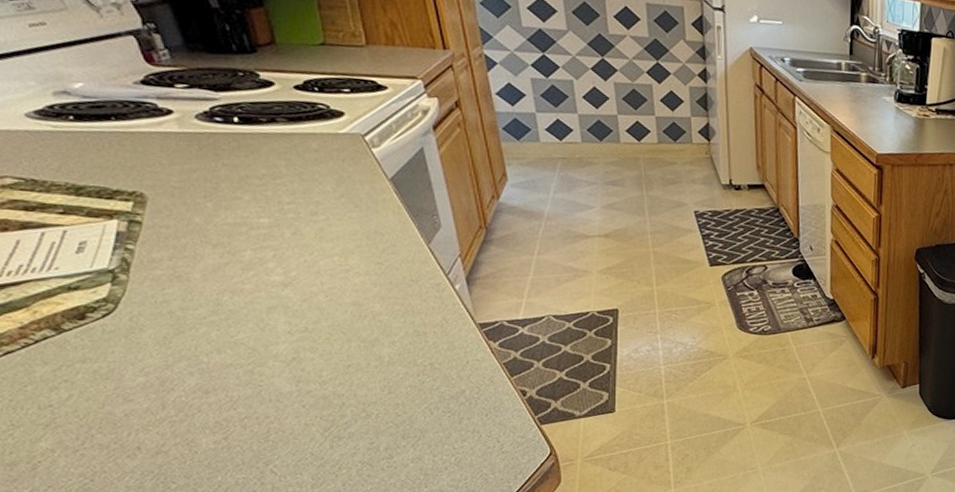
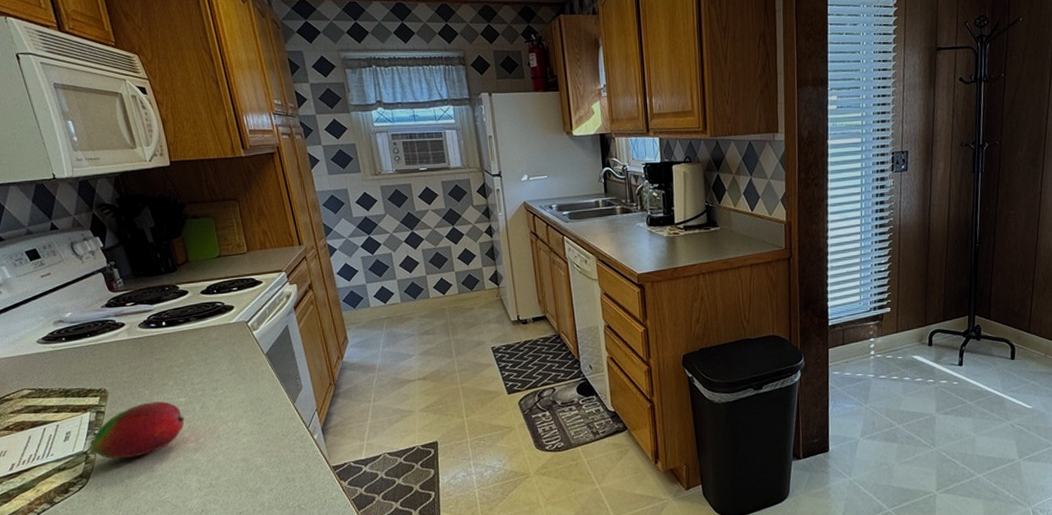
fruit: none [121,218,268,285] -> present [91,401,185,459]

